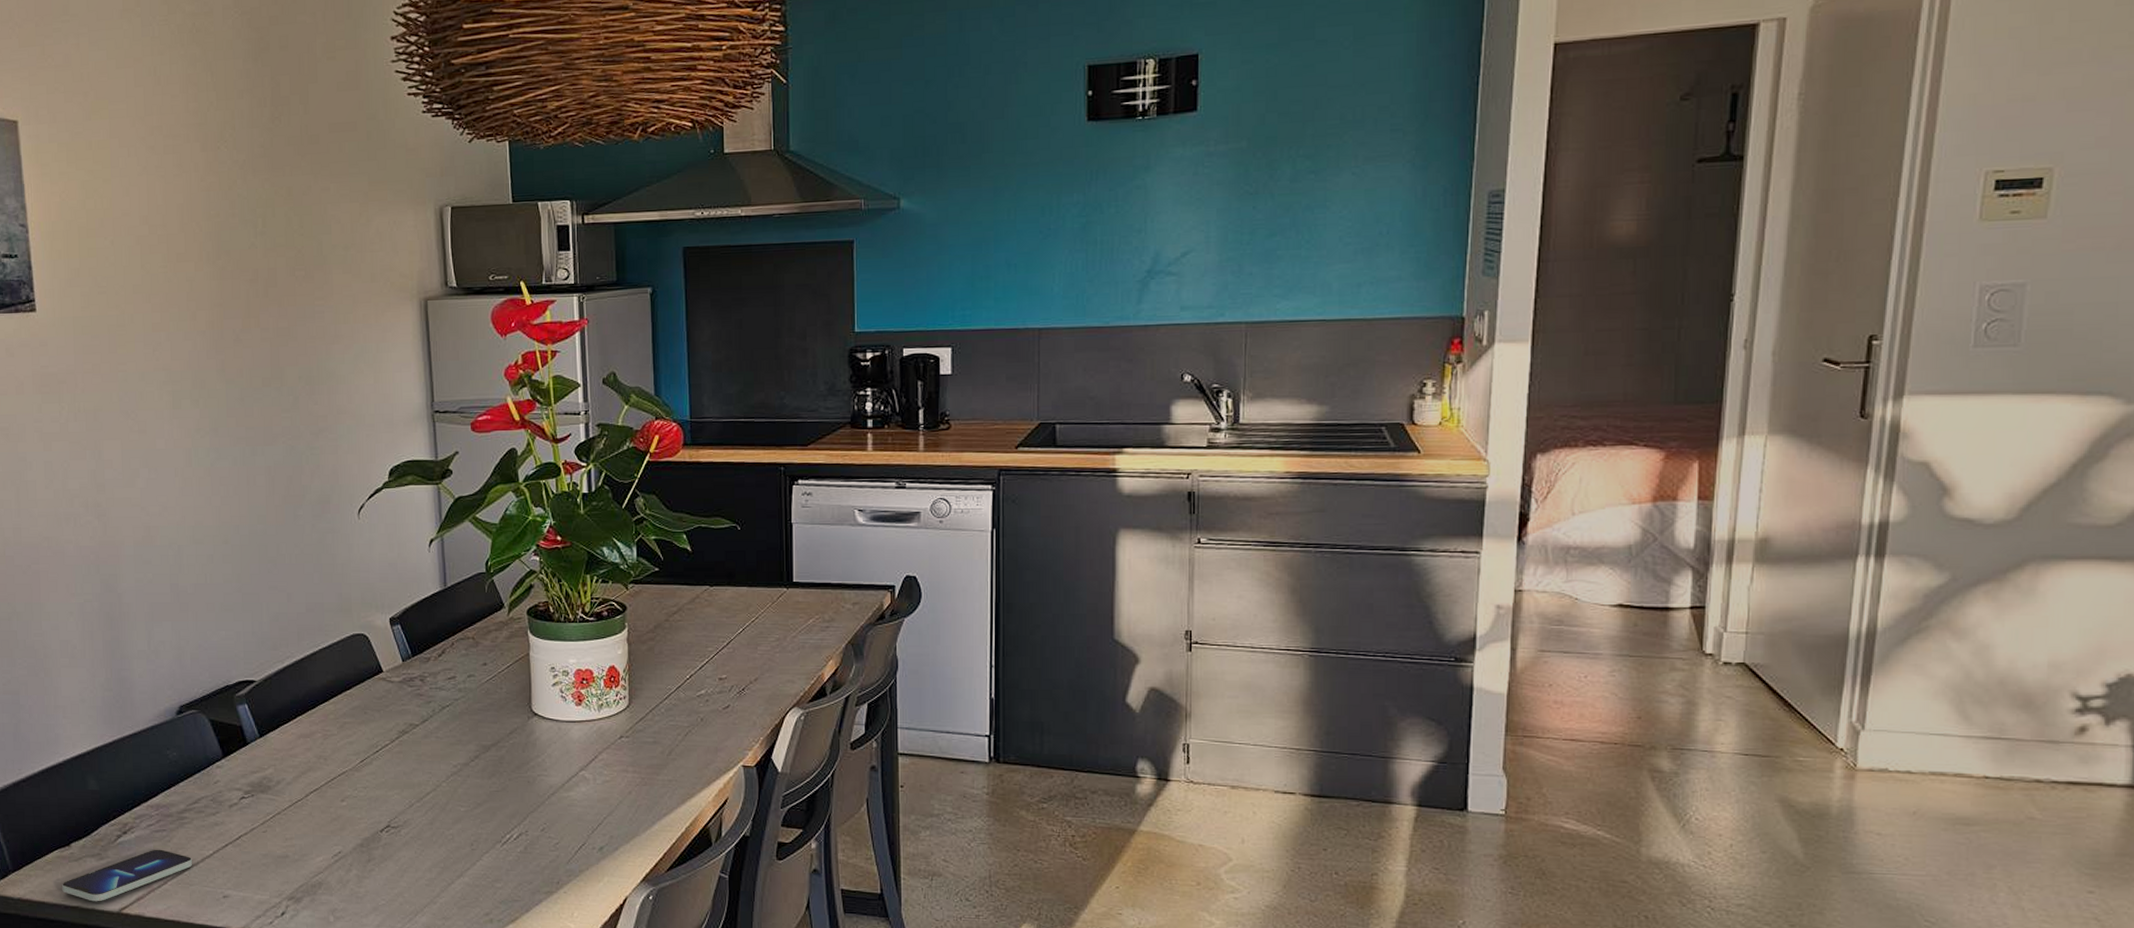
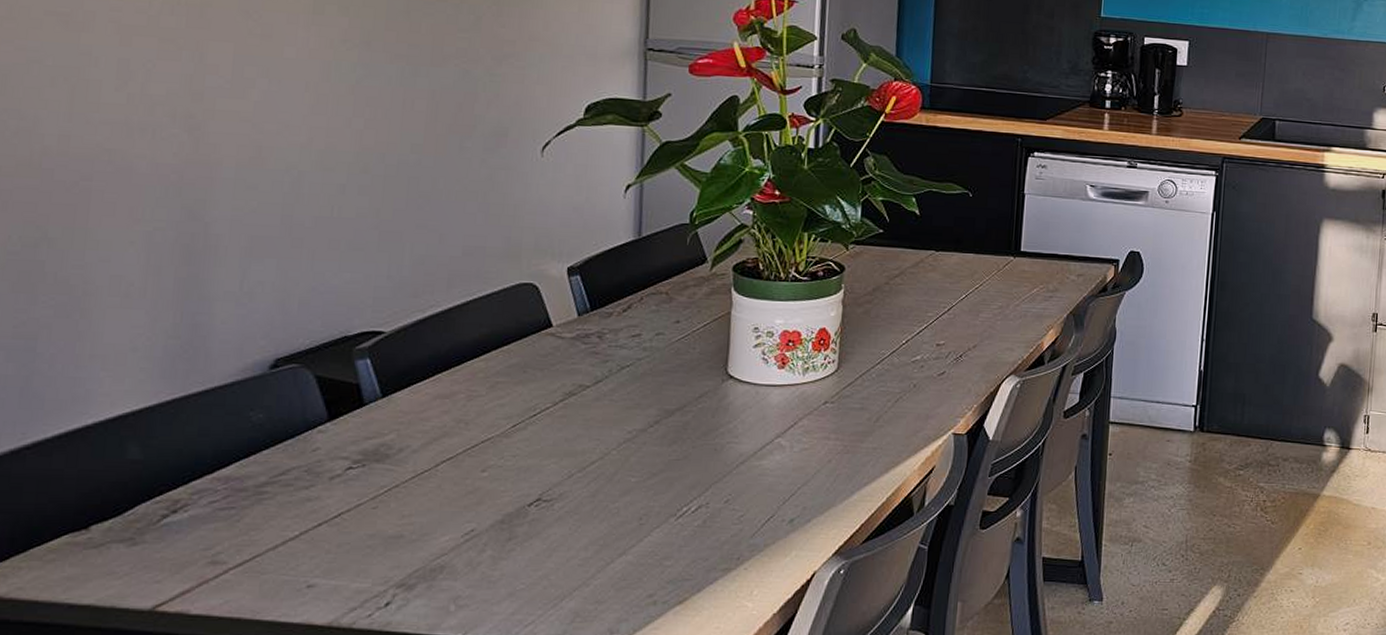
smartphone: present [62,849,192,902] -> none [68,531,268,598]

